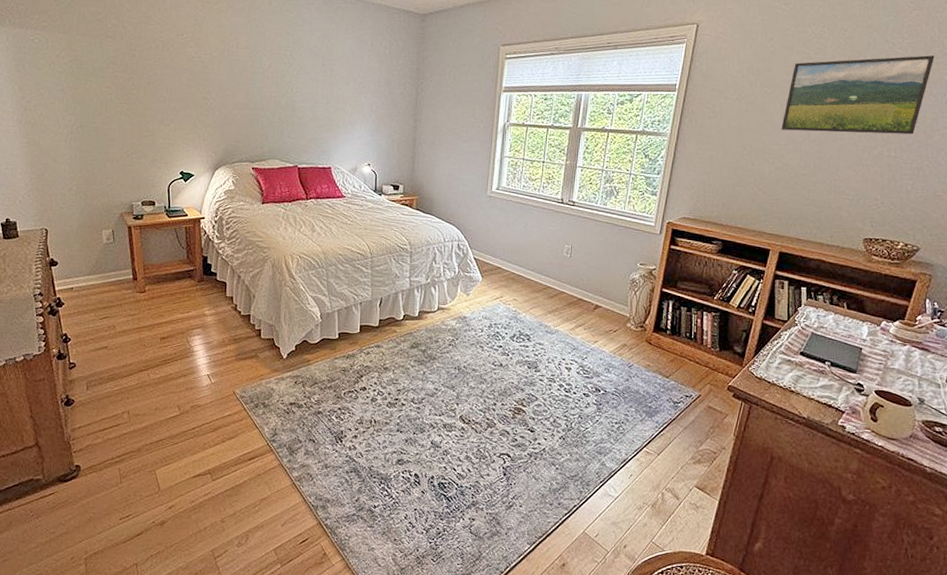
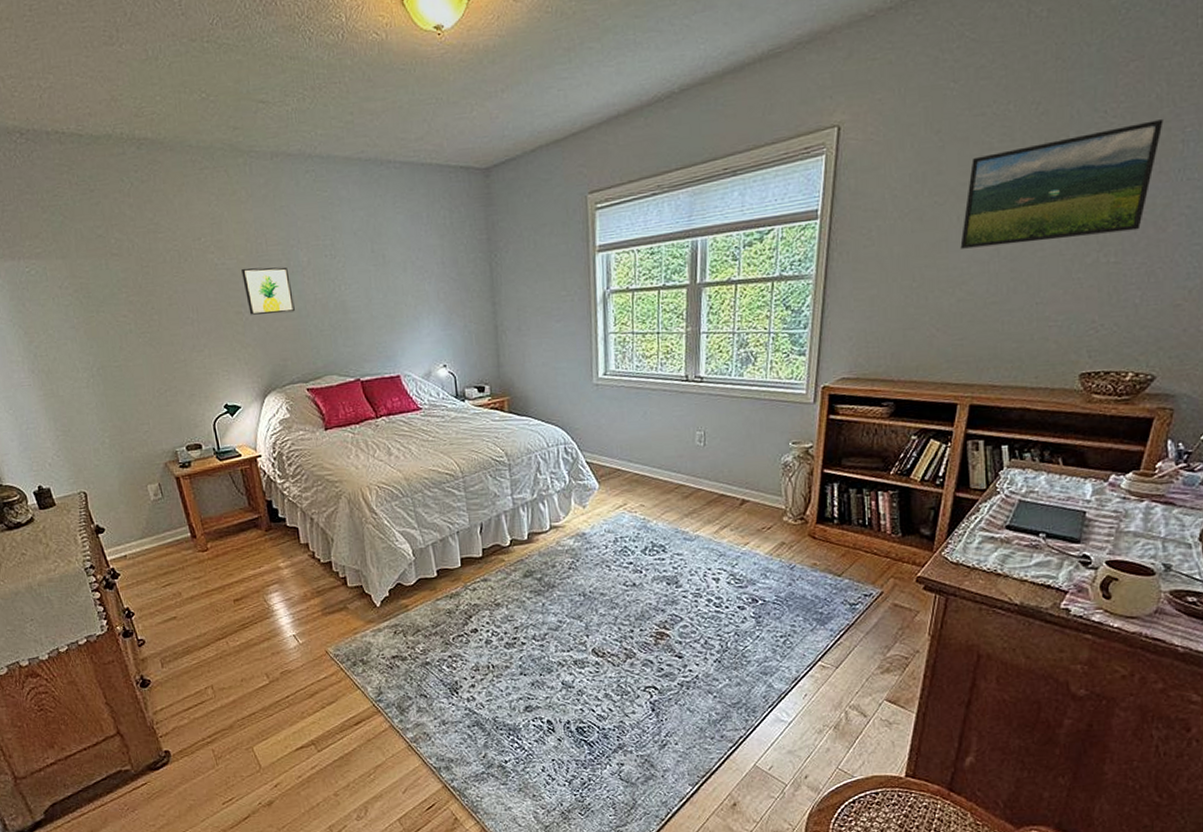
wall art: none [213,63,253,104] -> present [241,267,295,315]

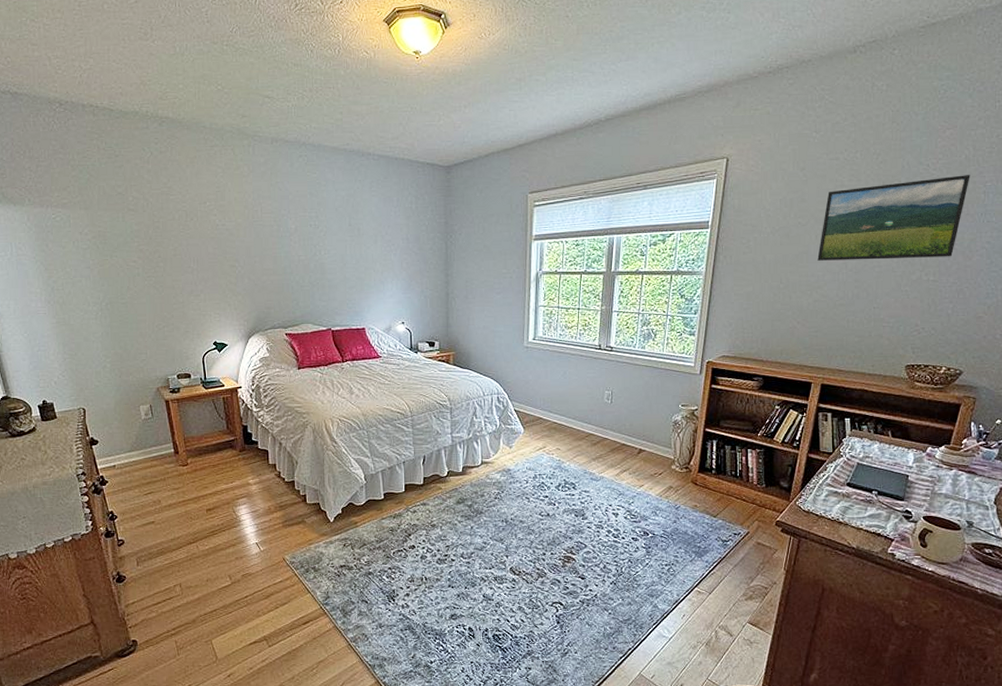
wall art: present [241,267,295,315] -> none [239,230,281,270]

